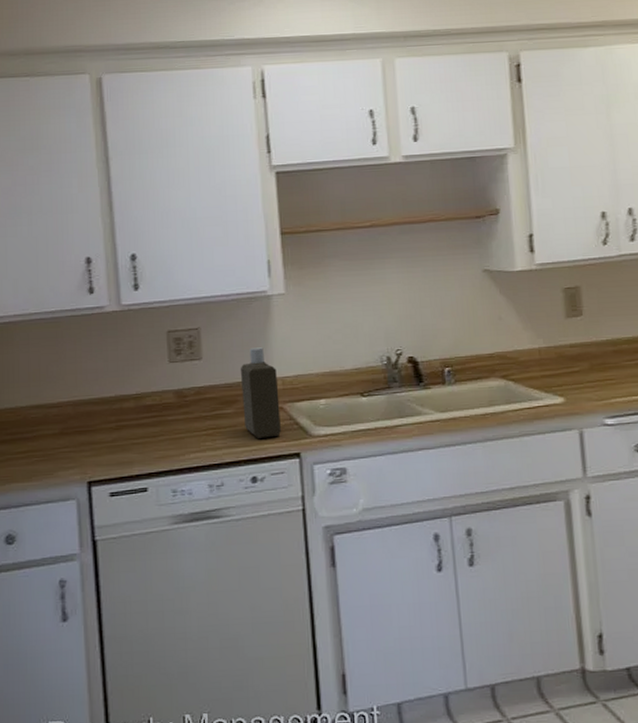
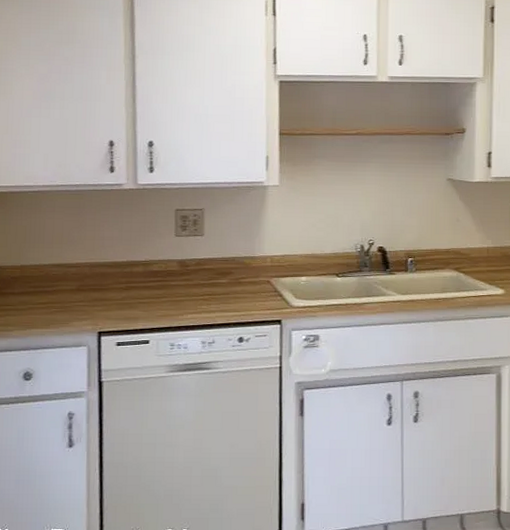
bottle: present [240,347,281,438] -> none [235,229,267,306]

